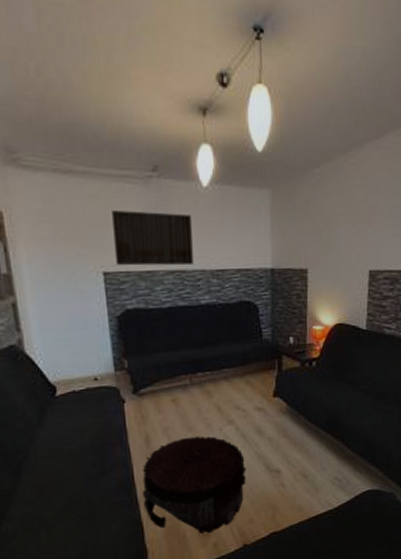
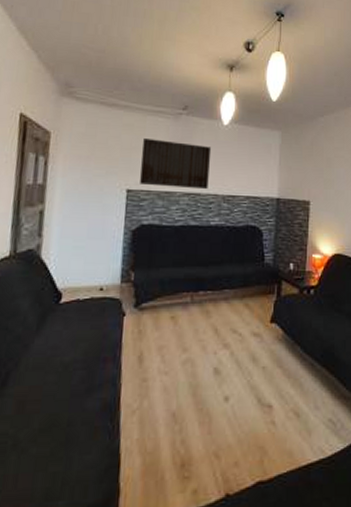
pouf: present [142,436,247,534] -> none [125,358,238,475]

